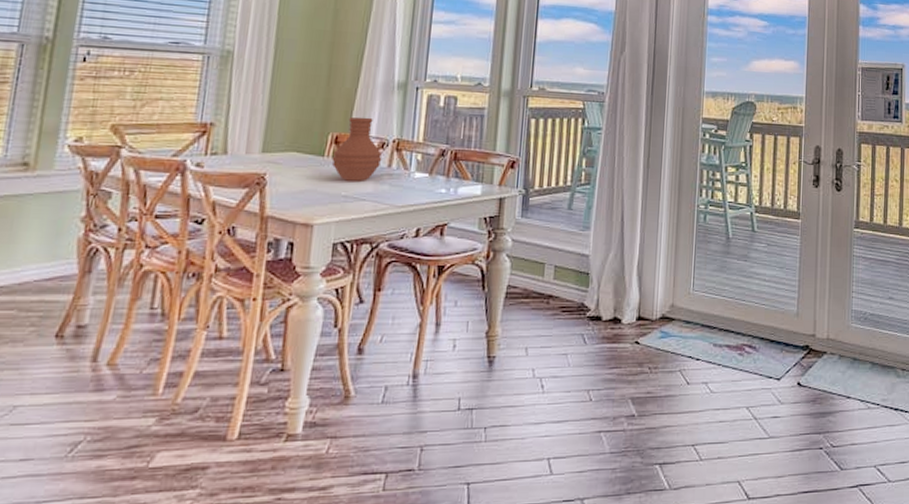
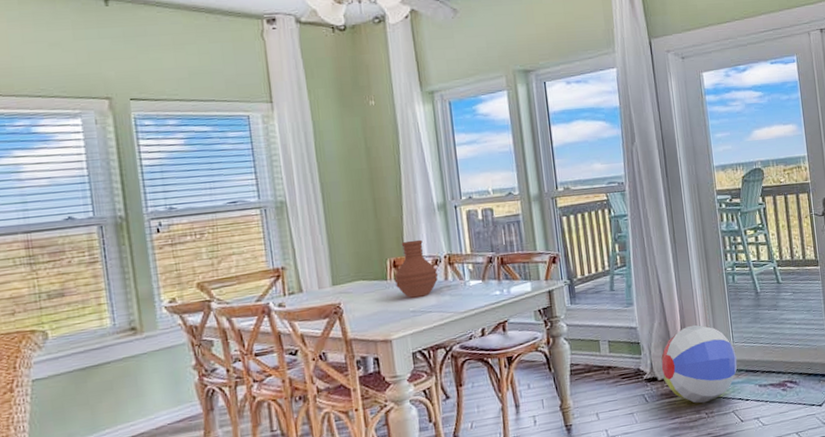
beachball: none [608,263,694,355] -> present [660,324,738,404]

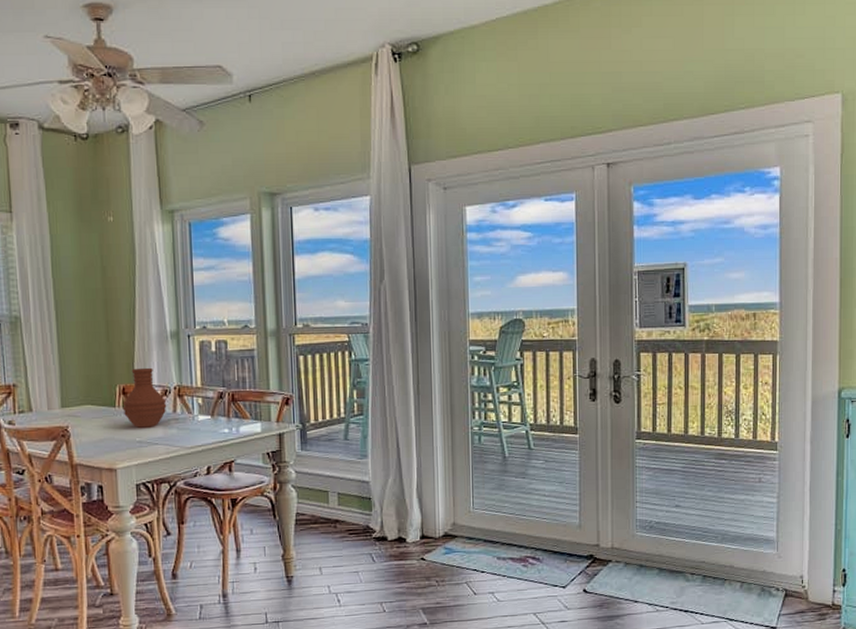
beachball: present [660,324,738,404] -> none [392,485,476,570]

